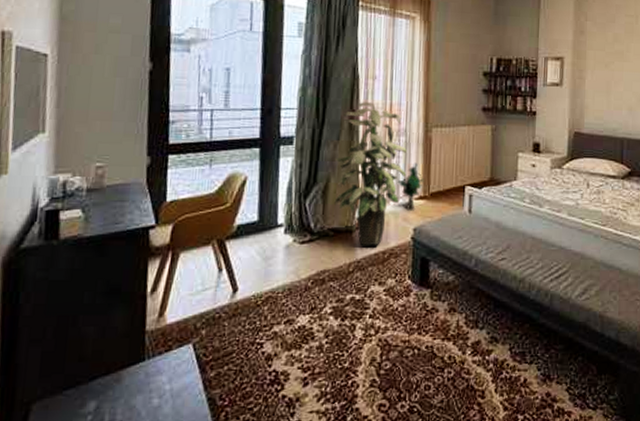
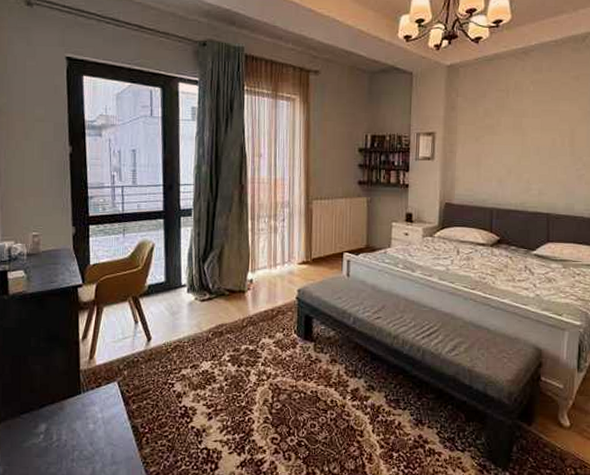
indoor plant: present [334,102,407,246] -> none [228,178,290,305]
decorative plant: present [397,162,425,211] -> none [283,231,307,274]

